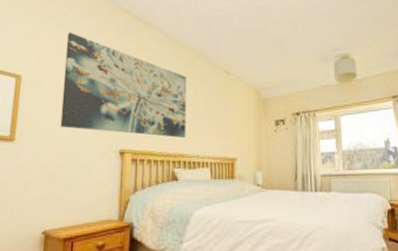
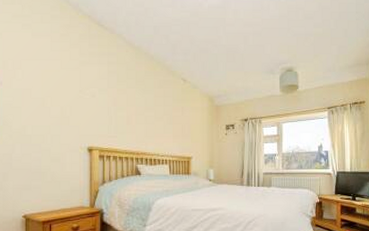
wall art: present [60,32,187,138] -> none [31,34,147,139]

